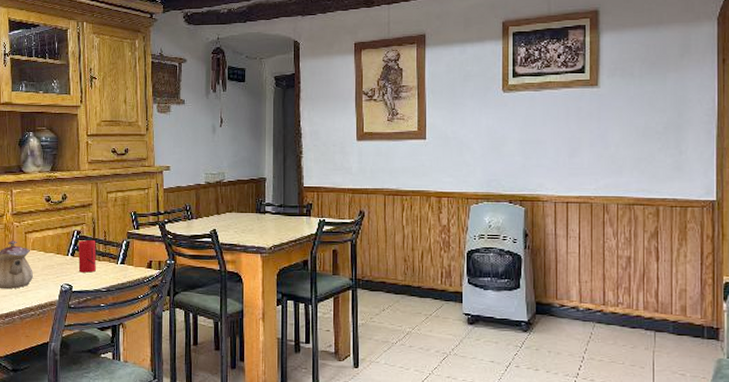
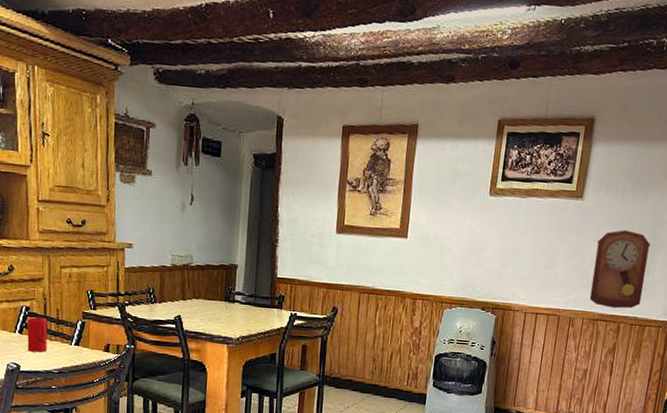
pendulum clock: none [620,112,678,191] -> present [589,230,651,309]

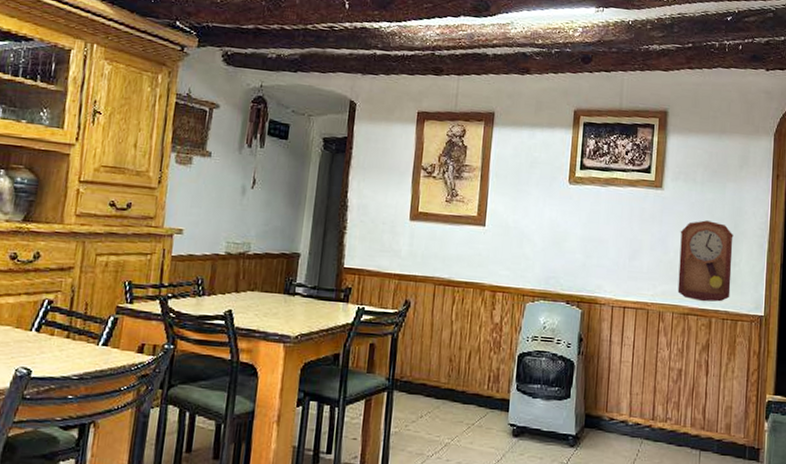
cup: present [27,317,47,353] -> none [43,312,73,355]

